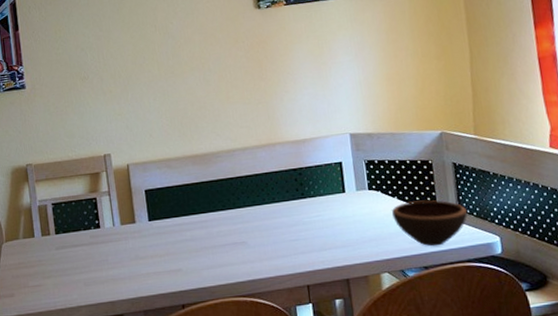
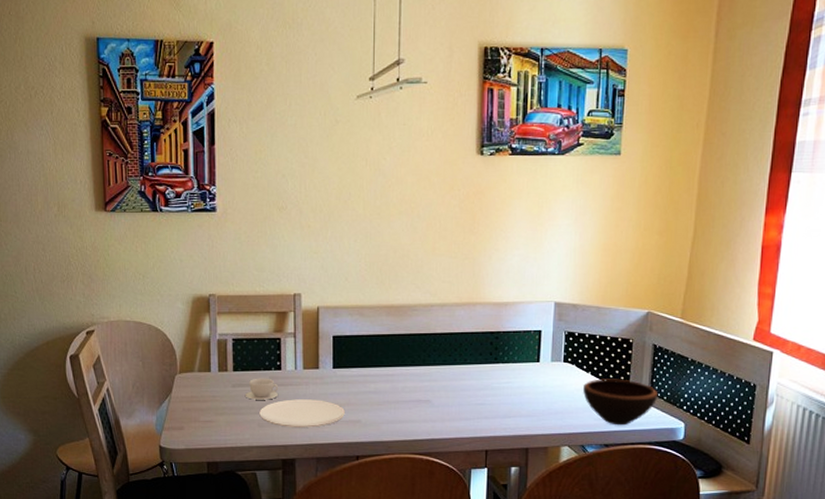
teacup: none [69,237,101,260] -> present [246,378,279,400]
plate: none [84,253,166,284] -> present [259,399,345,428]

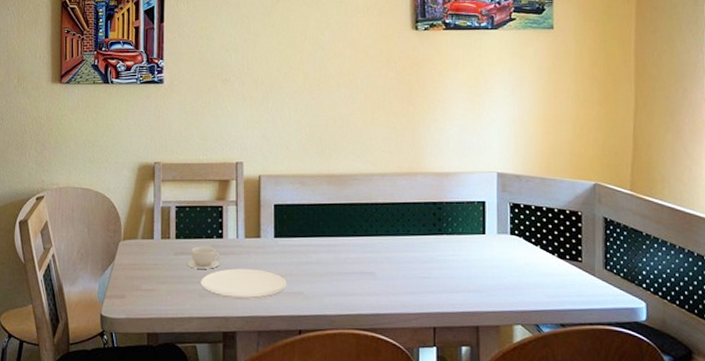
bowl: present [583,378,659,426] -> none [533,252,614,304]

